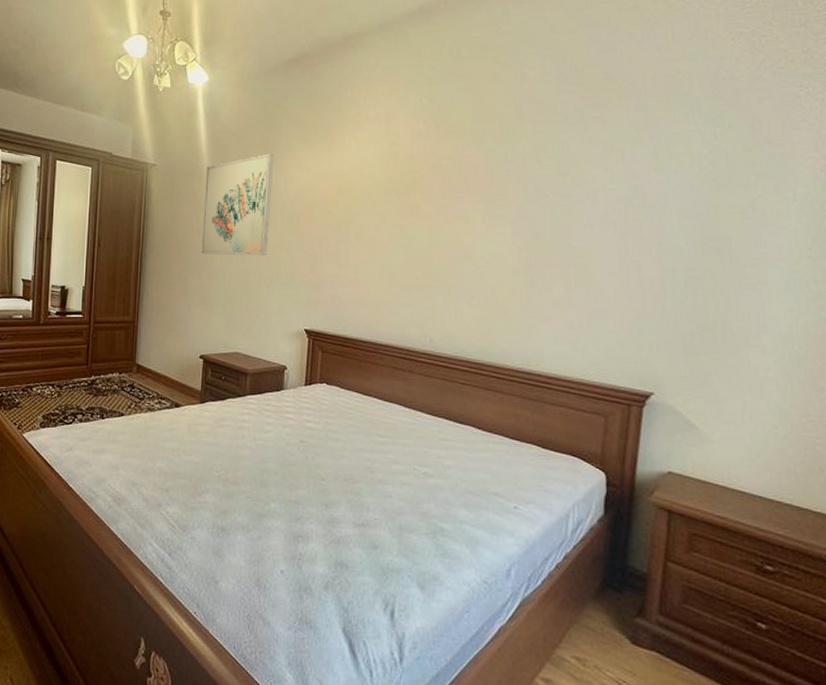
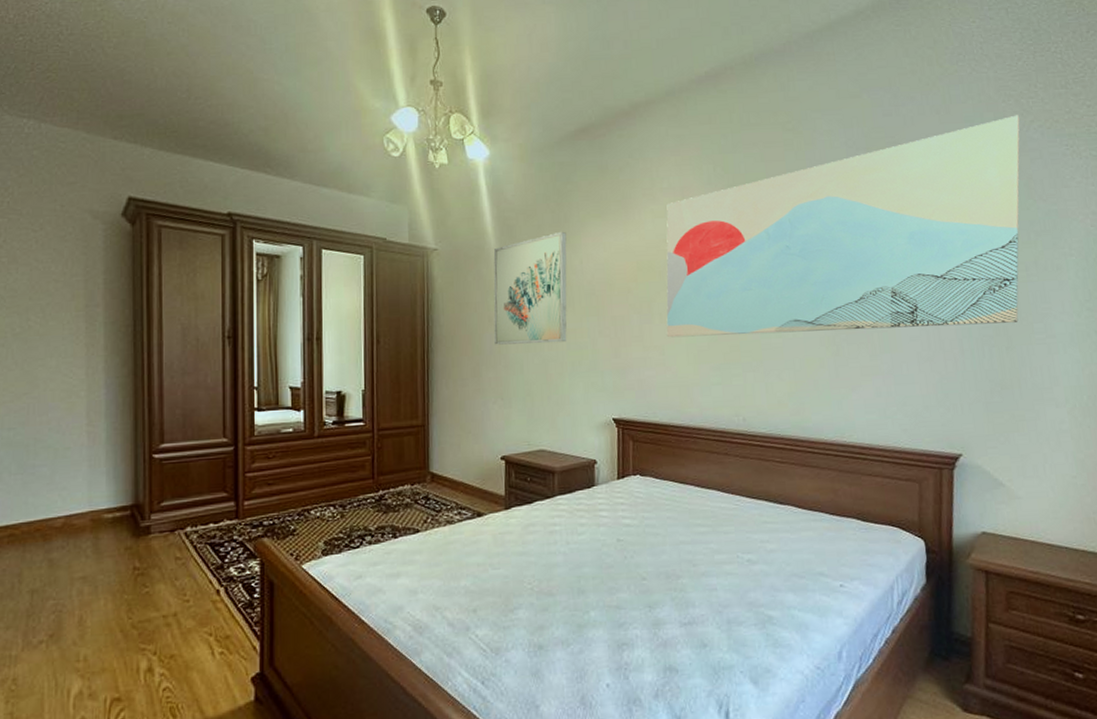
wall art: none [361,53,749,265] -> present [666,115,1020,338]

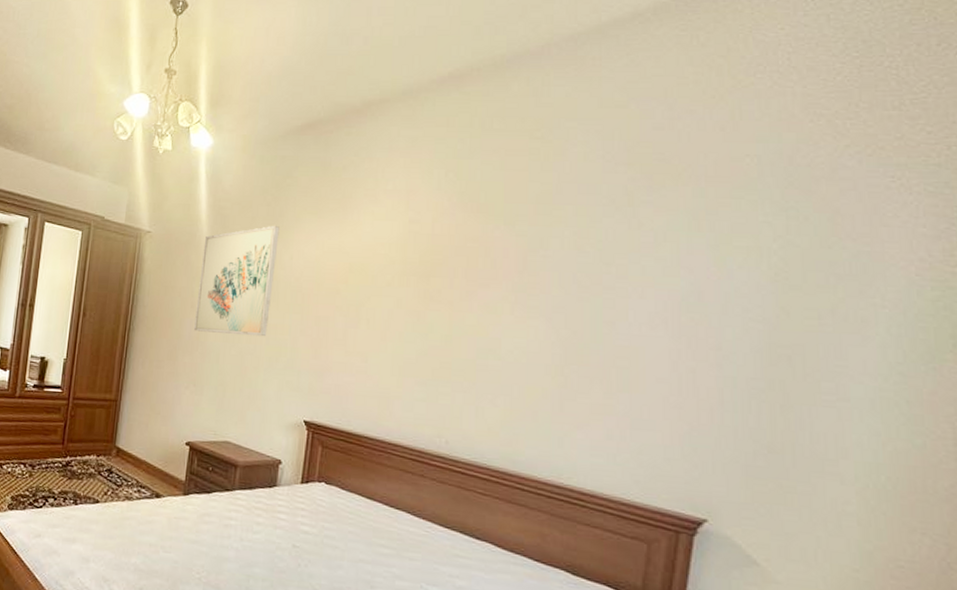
wall art: present [666,115,1020,338] -> none [371,137,830,378]

